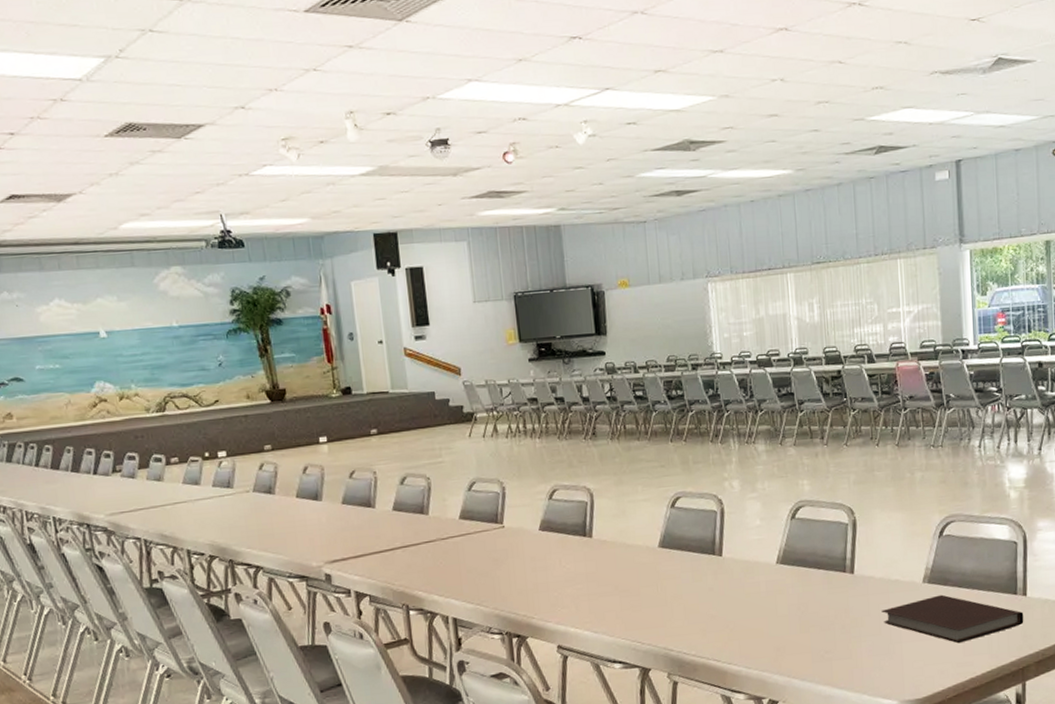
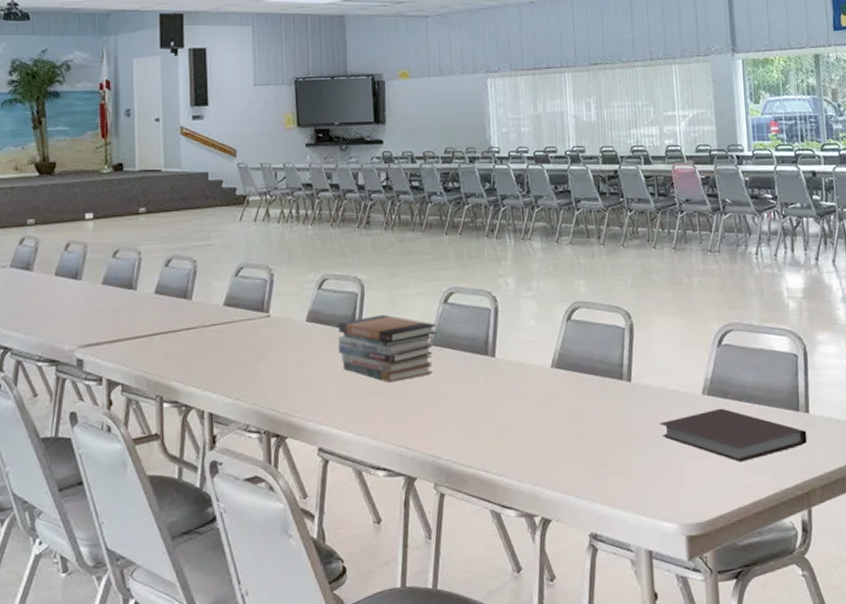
book stack: none [569,520,665,584] -> present [338,314,436,383]

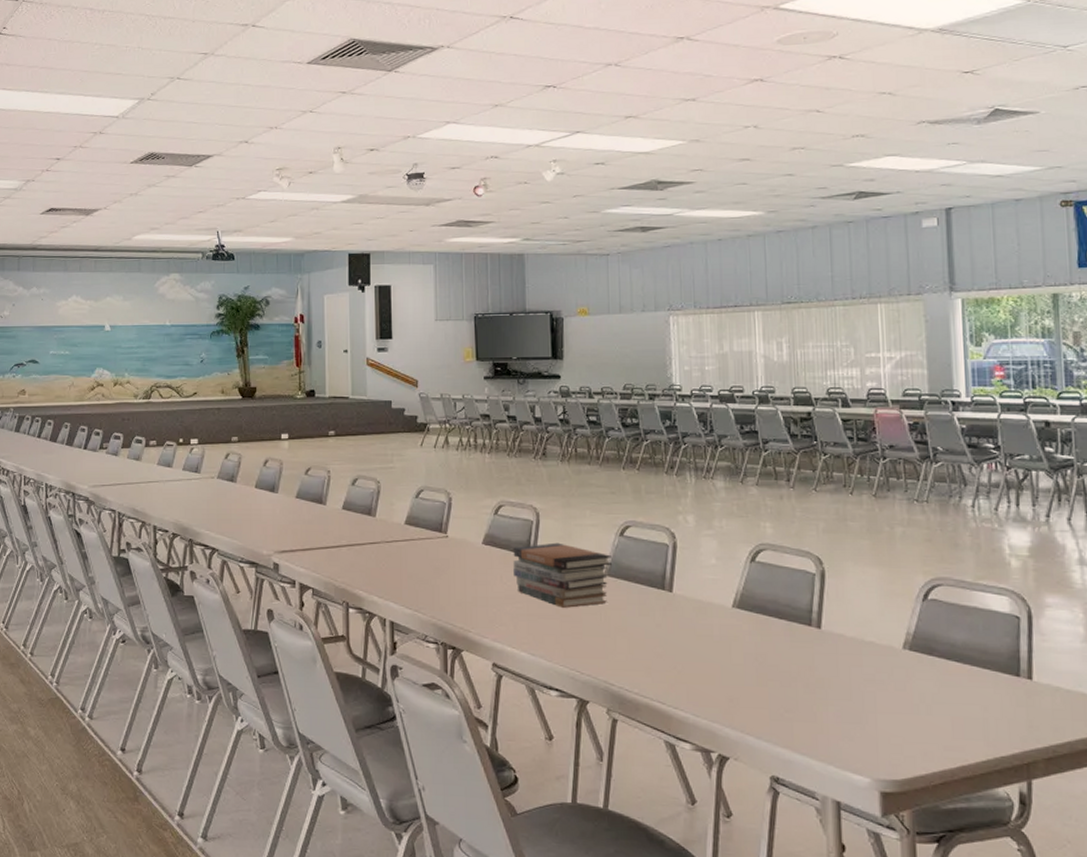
notebook: present [660,408,807,463] -> none [853,665,1029,724]

